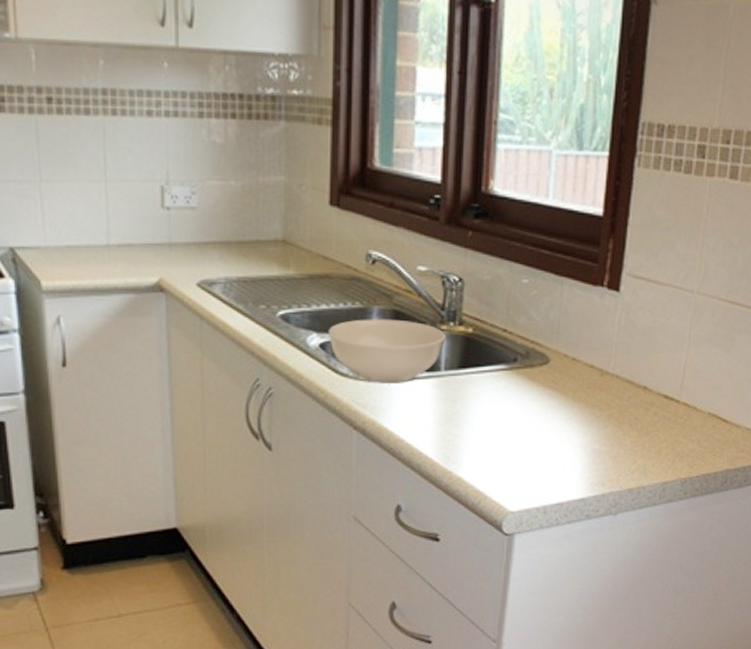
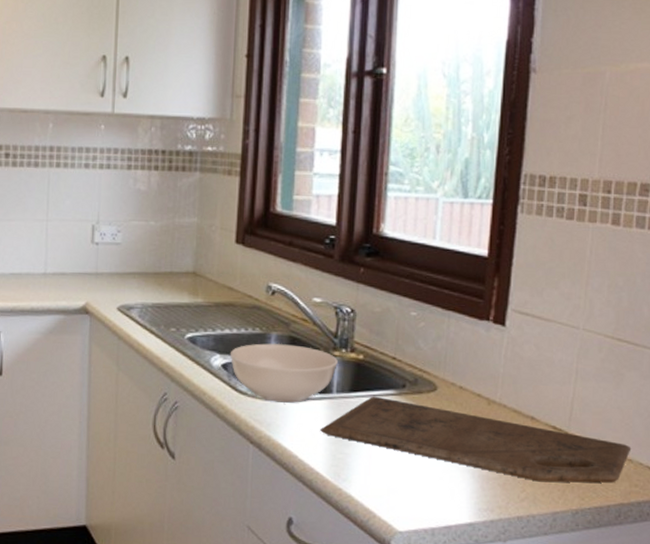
cutting board: none [427,372,740,453] -> present [319,396,632,483]

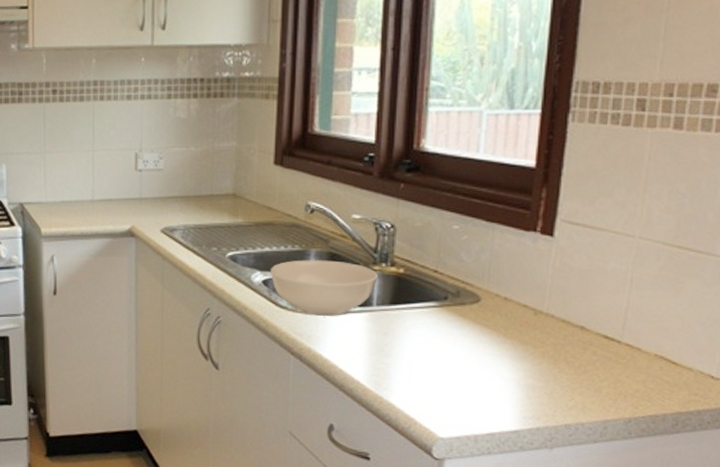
cutting board: present [319,396,632,483] -> none [359,308,692,392]

